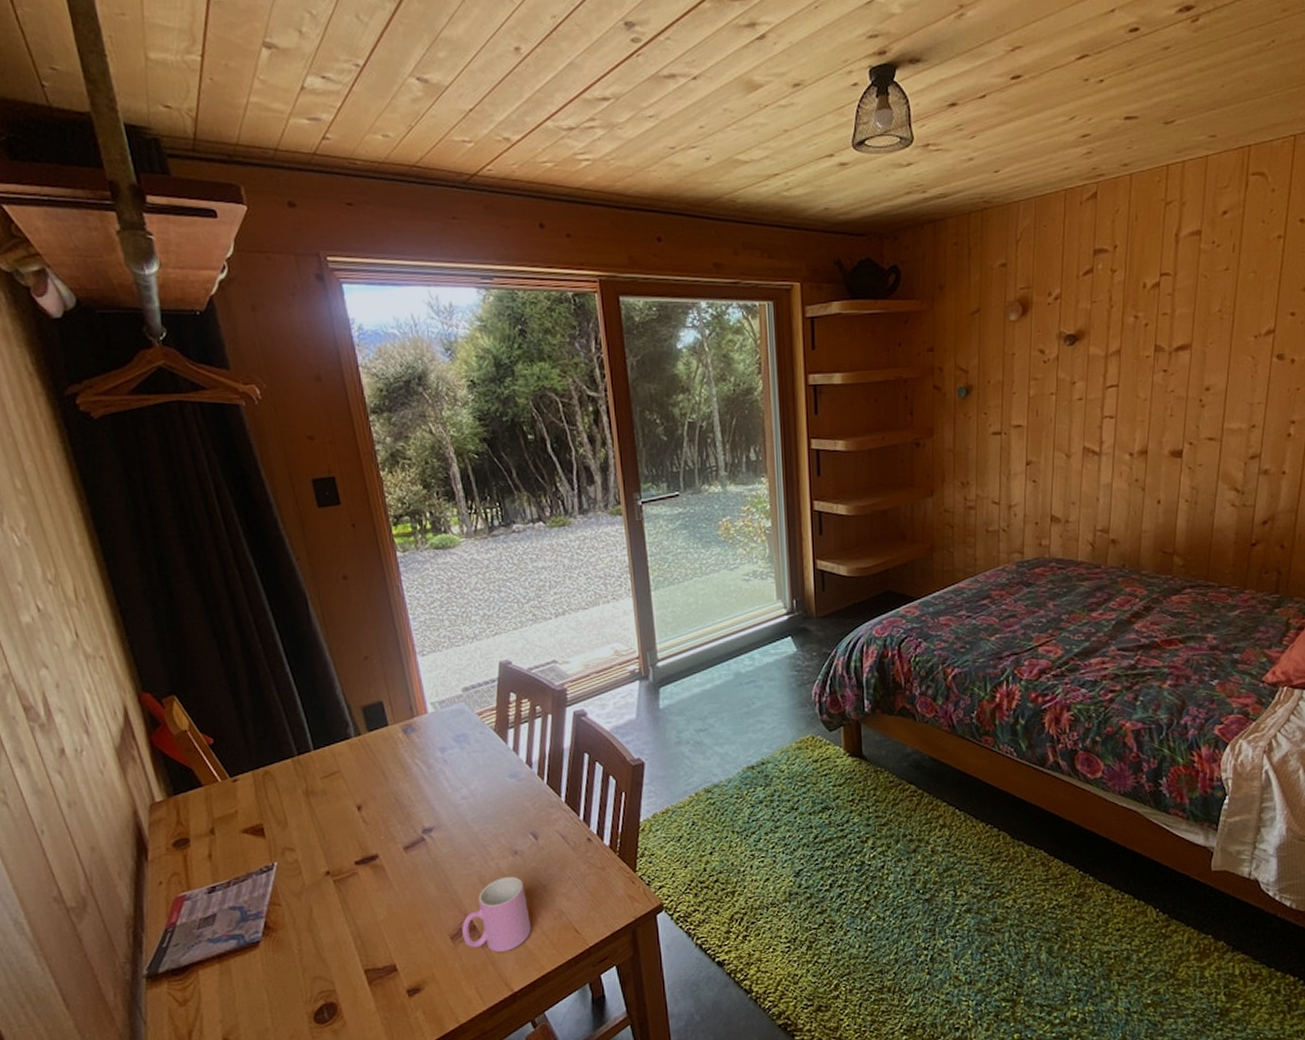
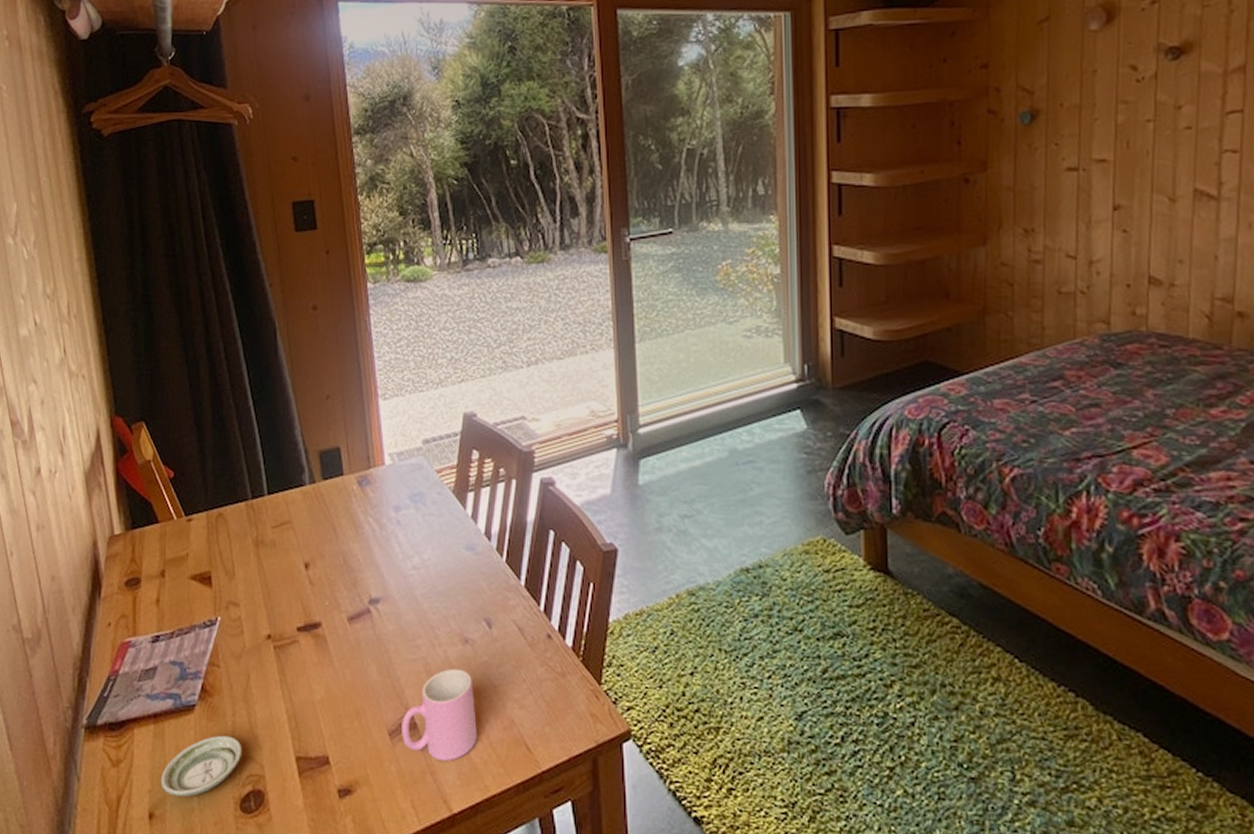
saucer: none [231,962,312,1022] -> present [160,735,243,797]

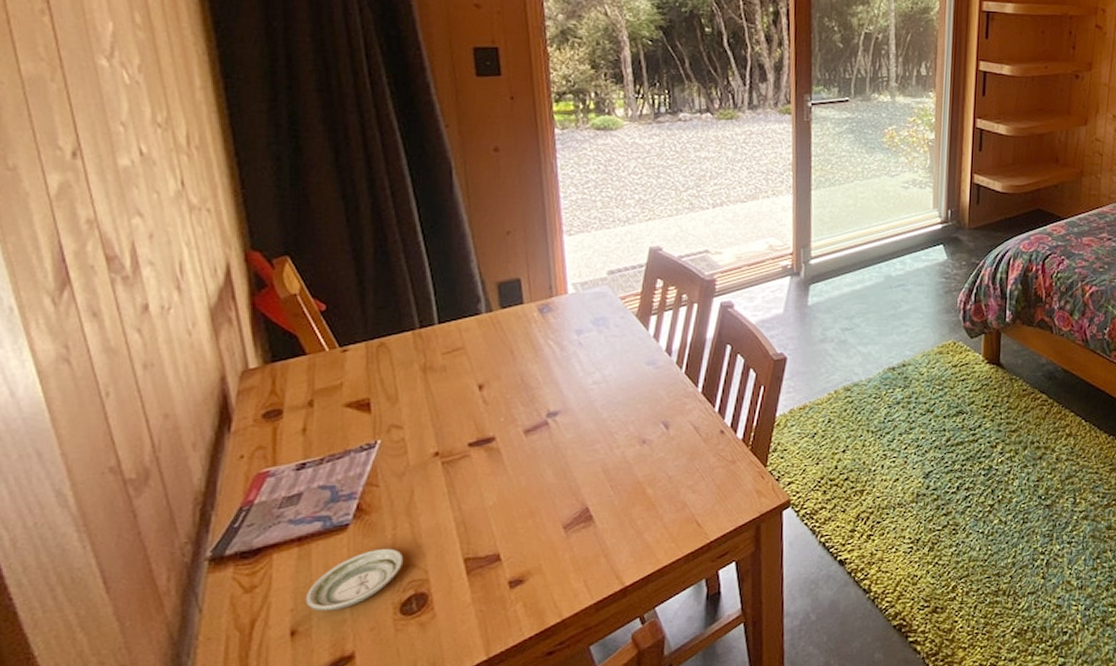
cup: present [402,668,477,762] -> none [577,465,651,545]

